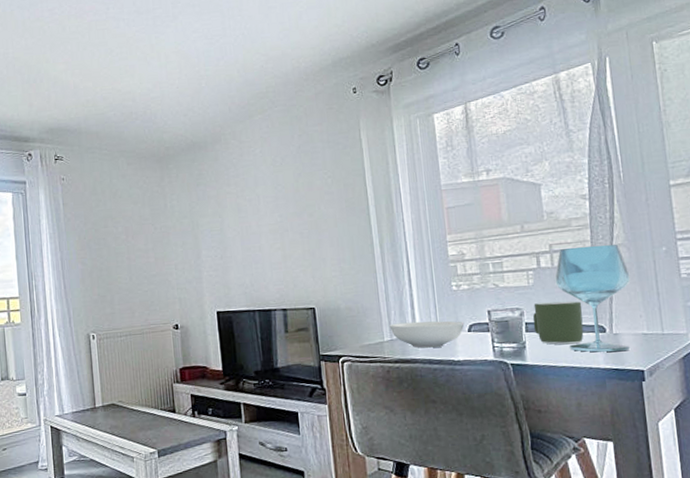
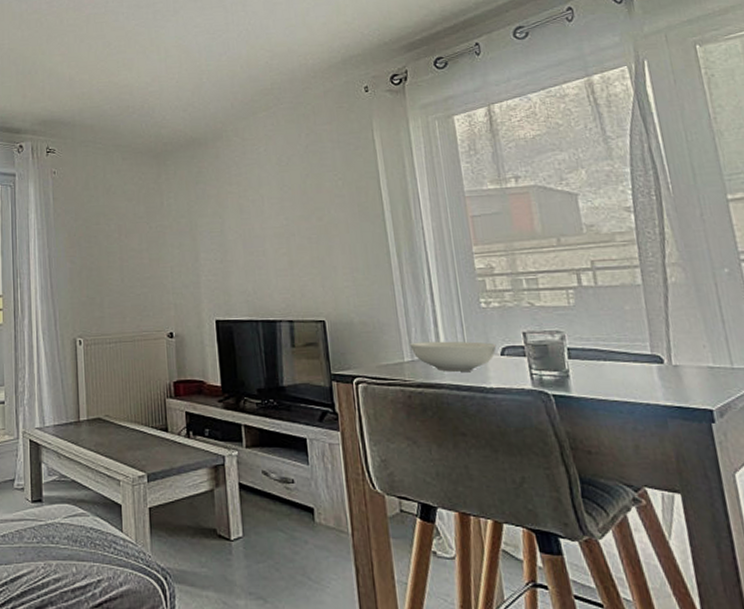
mug: present [532,301,584,345] -> none [575,325,638,376]
wine glass: present [555,245,631,352] -> none [599,263,693,387]

